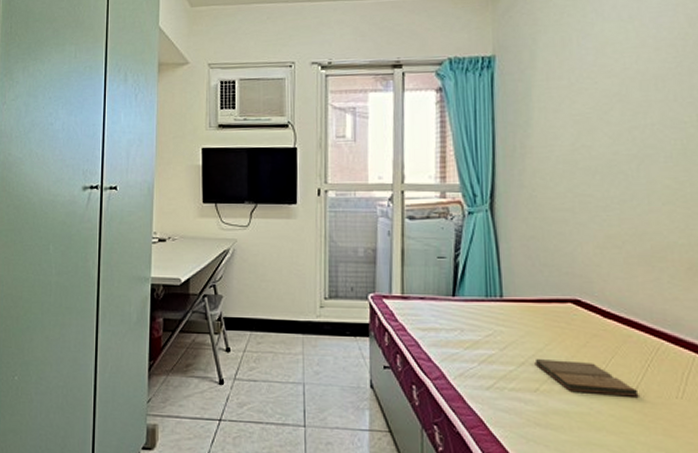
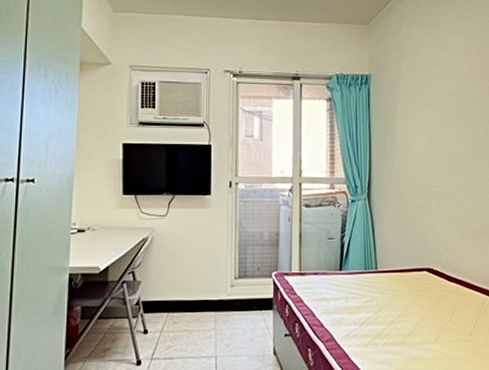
book: present [534,359,639,397] -> none [401,317,472,342]

